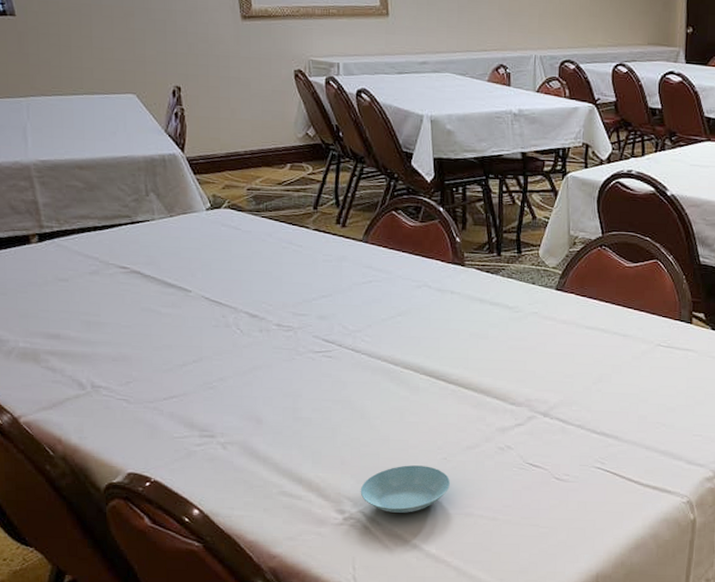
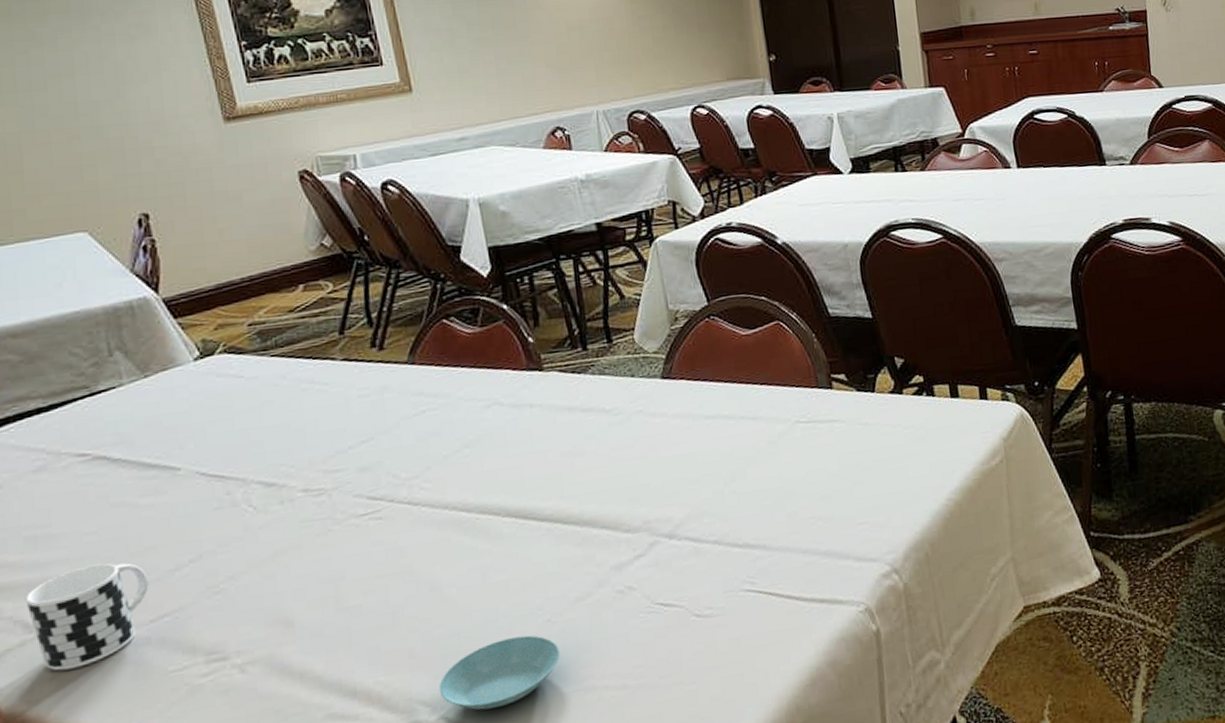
cup: none [80,350,164,421] -> present [25,563,149,671]

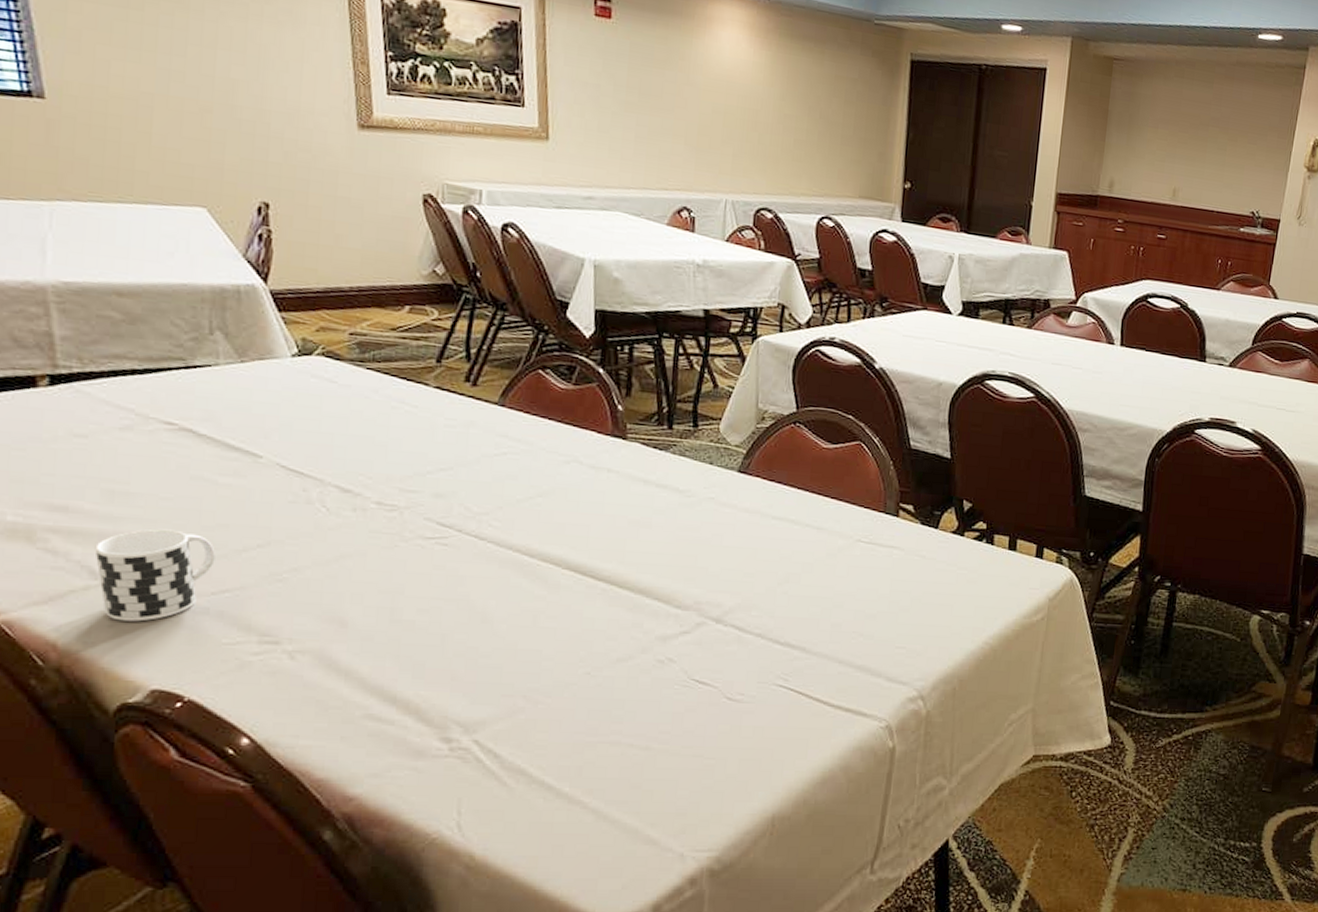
saucer: present [439,635,560,710] -> none [474,681,593,742]

